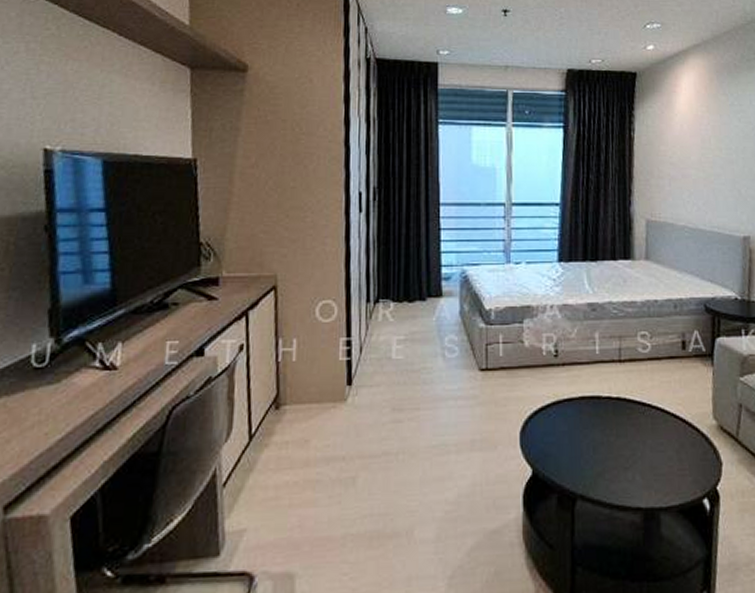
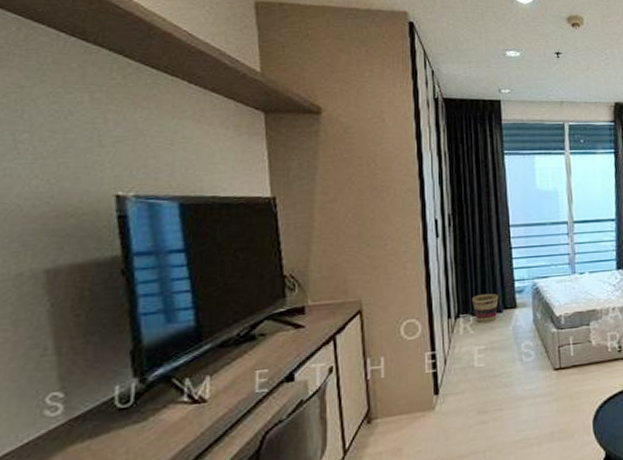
basket: none [394,278,423,311] -> present [472,293,499,324]

